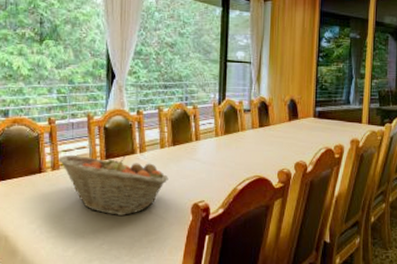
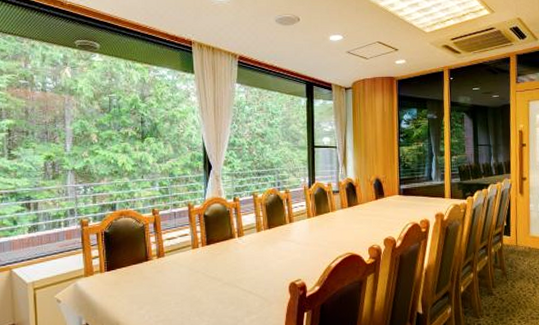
fruit basket: present [59,155,169,215] -> none [163,240,266,298]

